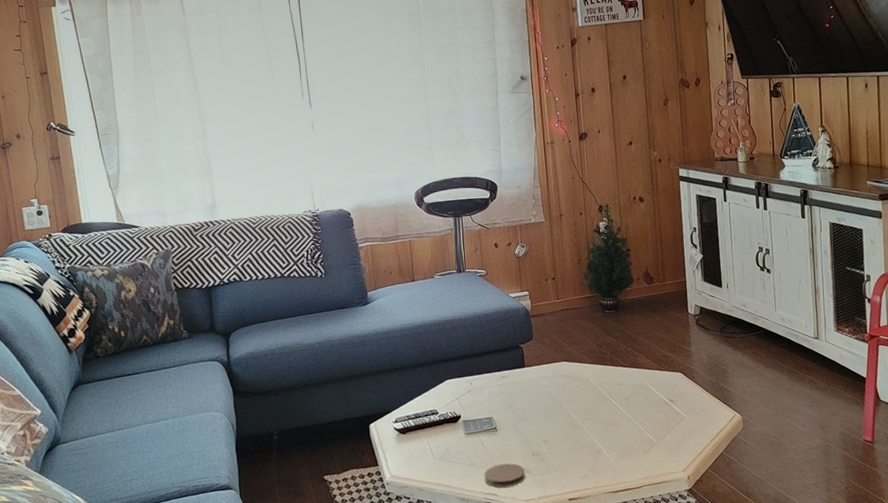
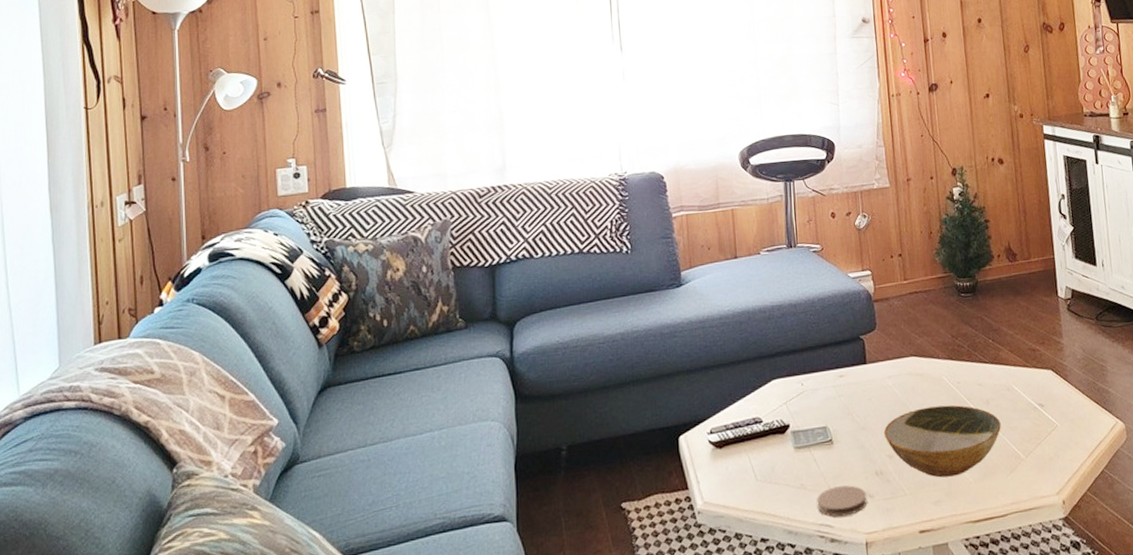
bowl: none [539,400,638,458] -> present [883,405,1001,478]

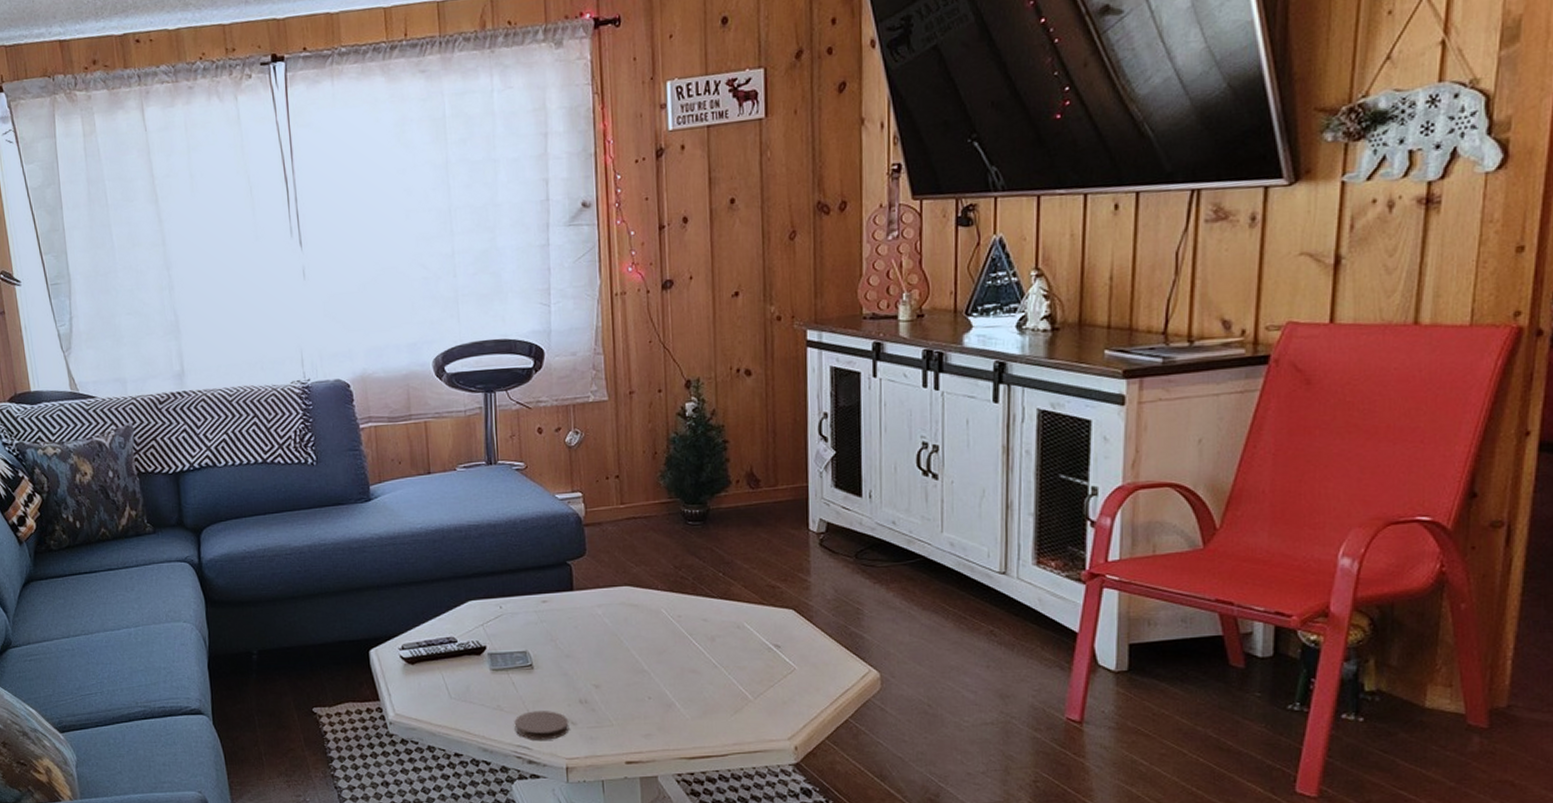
bowl: present [883,405,1001,478] -> none [590,639,727,712]

